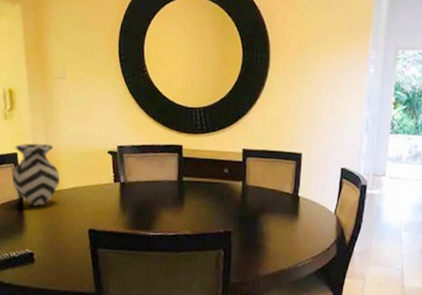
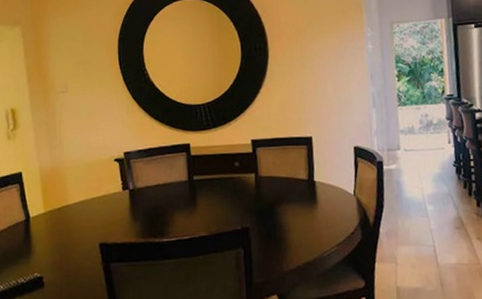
vase: present [12,143,60,207] -> none [17,159,66,226]

